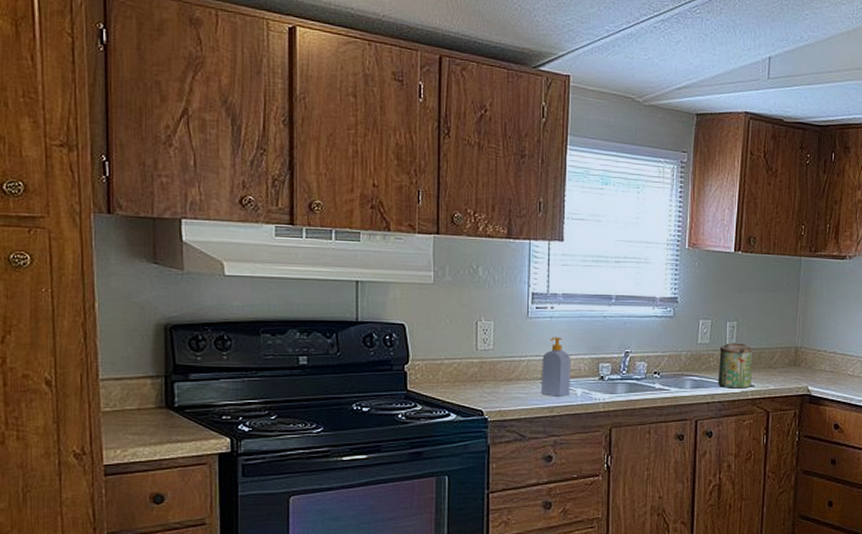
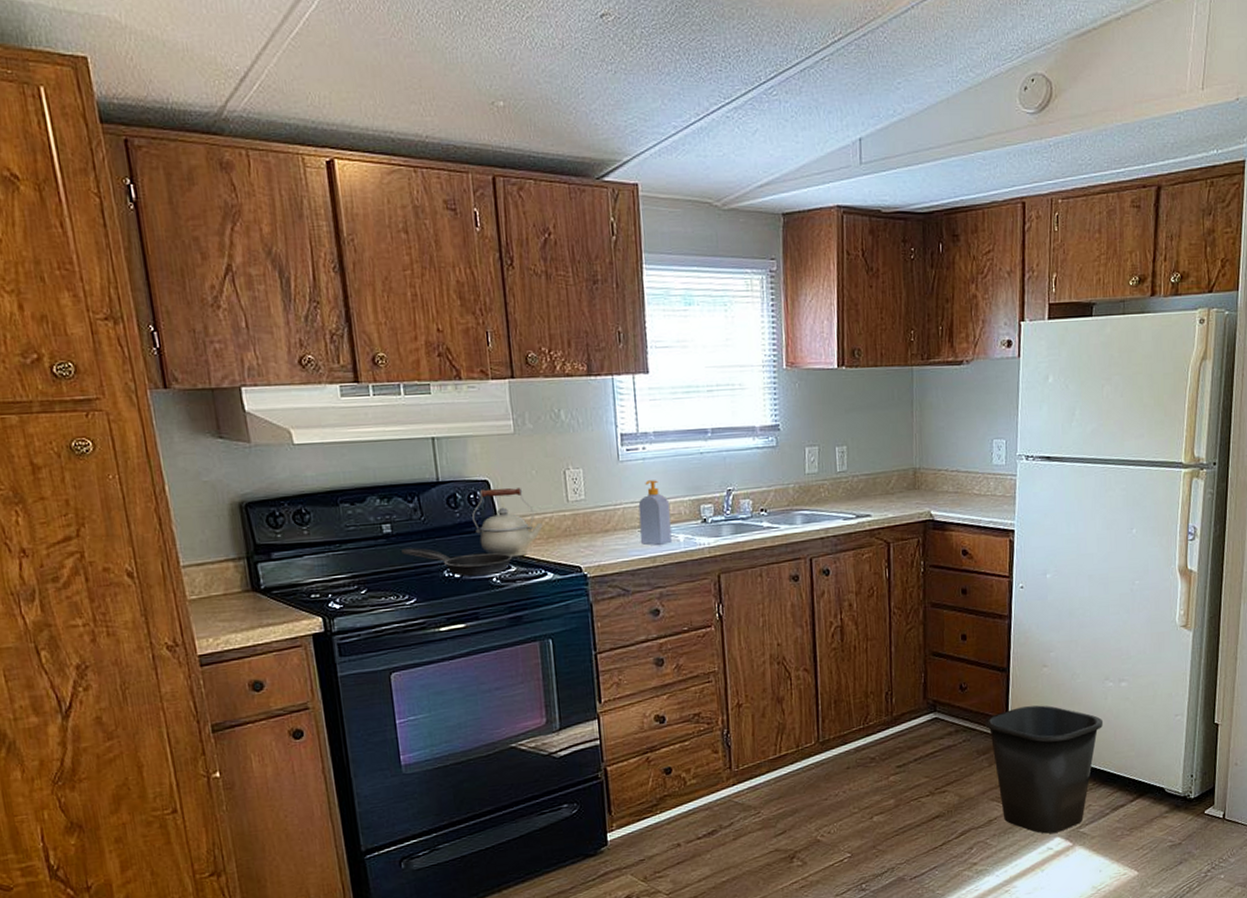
frying pan: none [315,380,420,411] -> present [401,547,513,576]
kettle: none [386,332,451,397] -> present [472,487,543,558]
canister: present [718,343,753,390] -> none [829,469,868,521]

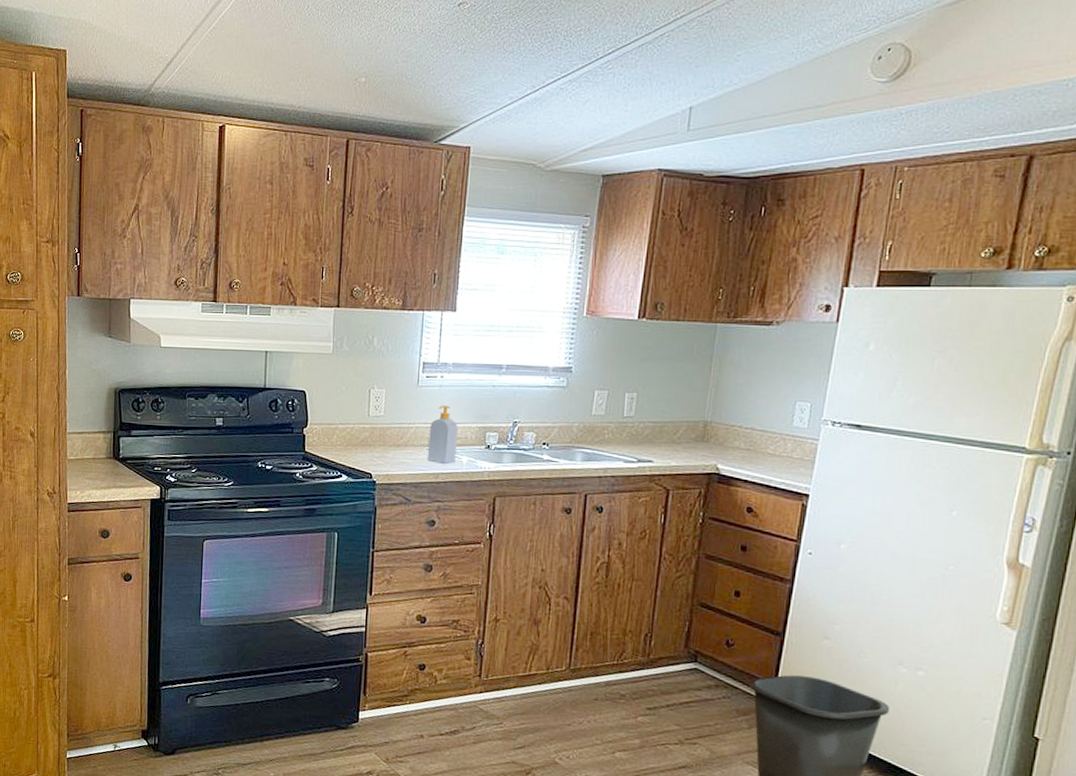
frying pan: present [401,547,513,576] -> none [228,439,316,470]
kettle: present [472,487,543,558] -> none [288,398,345,459]

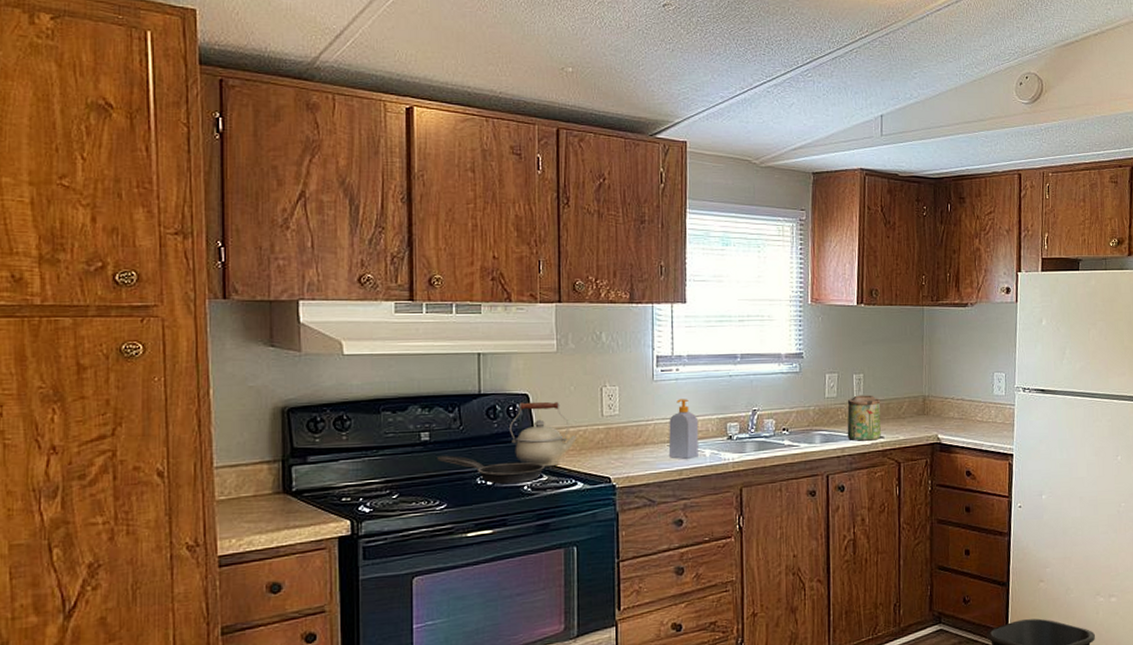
frying pan: none [228,439,316,470] -> present [437,455,546,484]
kettle: none [288,398,345,459] -> present [510,401,577,467]
canister: none [612,415,654,465] -> present [847,395,881,442]

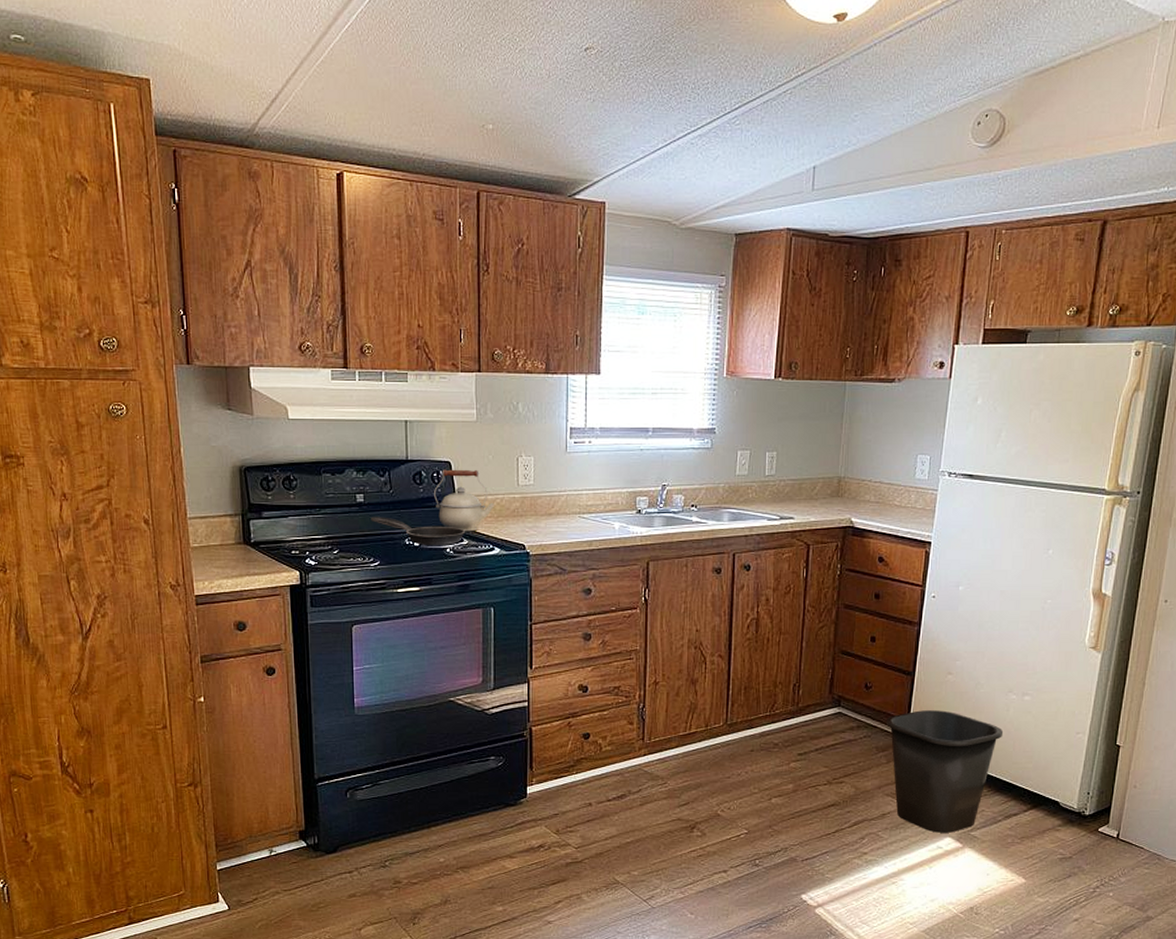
soap bottle: present [668,399,699,460] -> none [579,471,609,532]
canister: present [847,395,881,442] -> none [756,474,793,522]

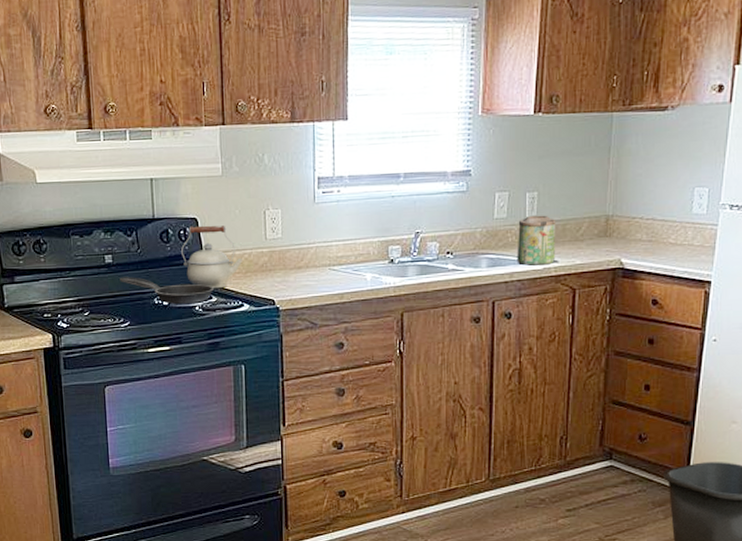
canister: none [756,474,793,522] -> present [517,215,556,267]

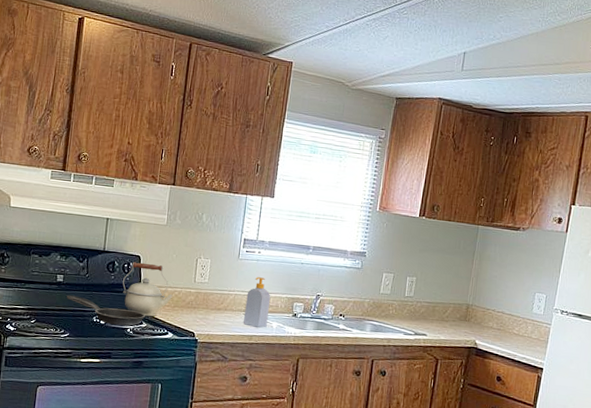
soap bottle: none [330,221,360,284] -> present [243,277,271,329]
canister: present [517,215,556,267] -> none [394,295,428,337]

